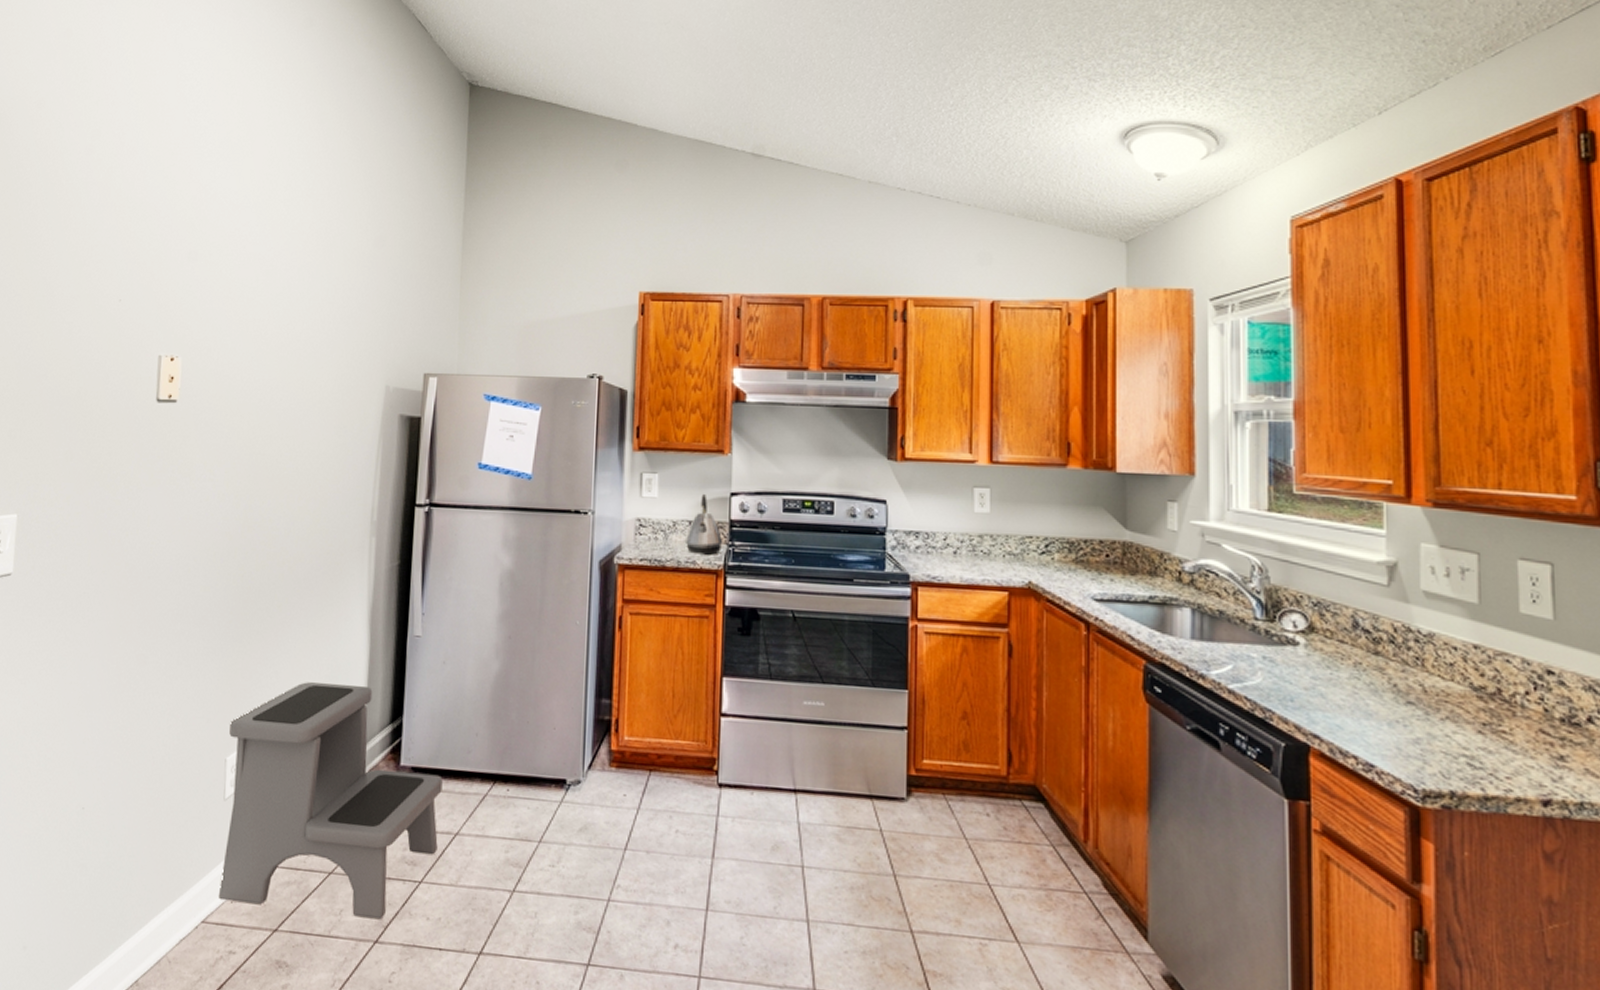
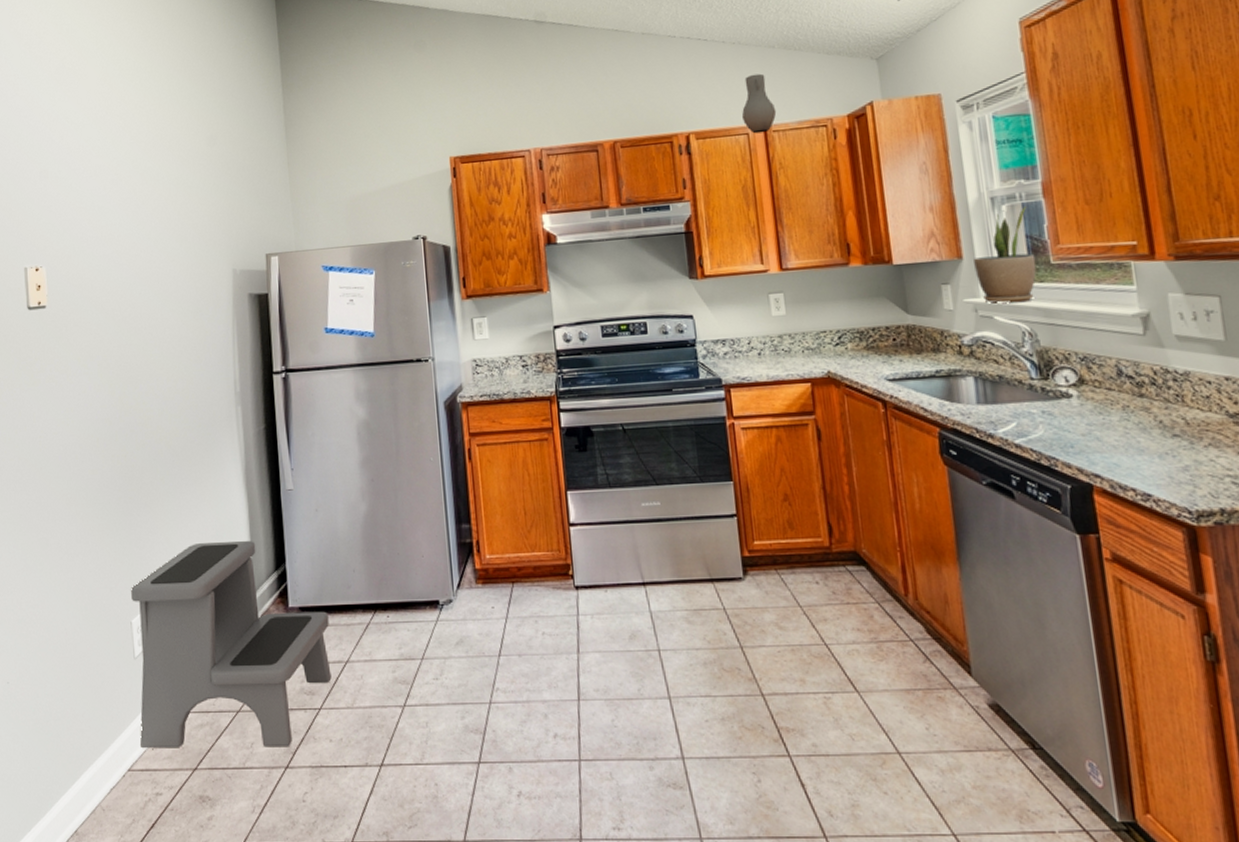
kettle: present [686,493,723,555] -> none [519,329,553,385]
vase: none [967,242,1007,308] -> present [741,73,777,134]
potted plant: none [1207,426,1277,532] -> present [974,207,1036,303]

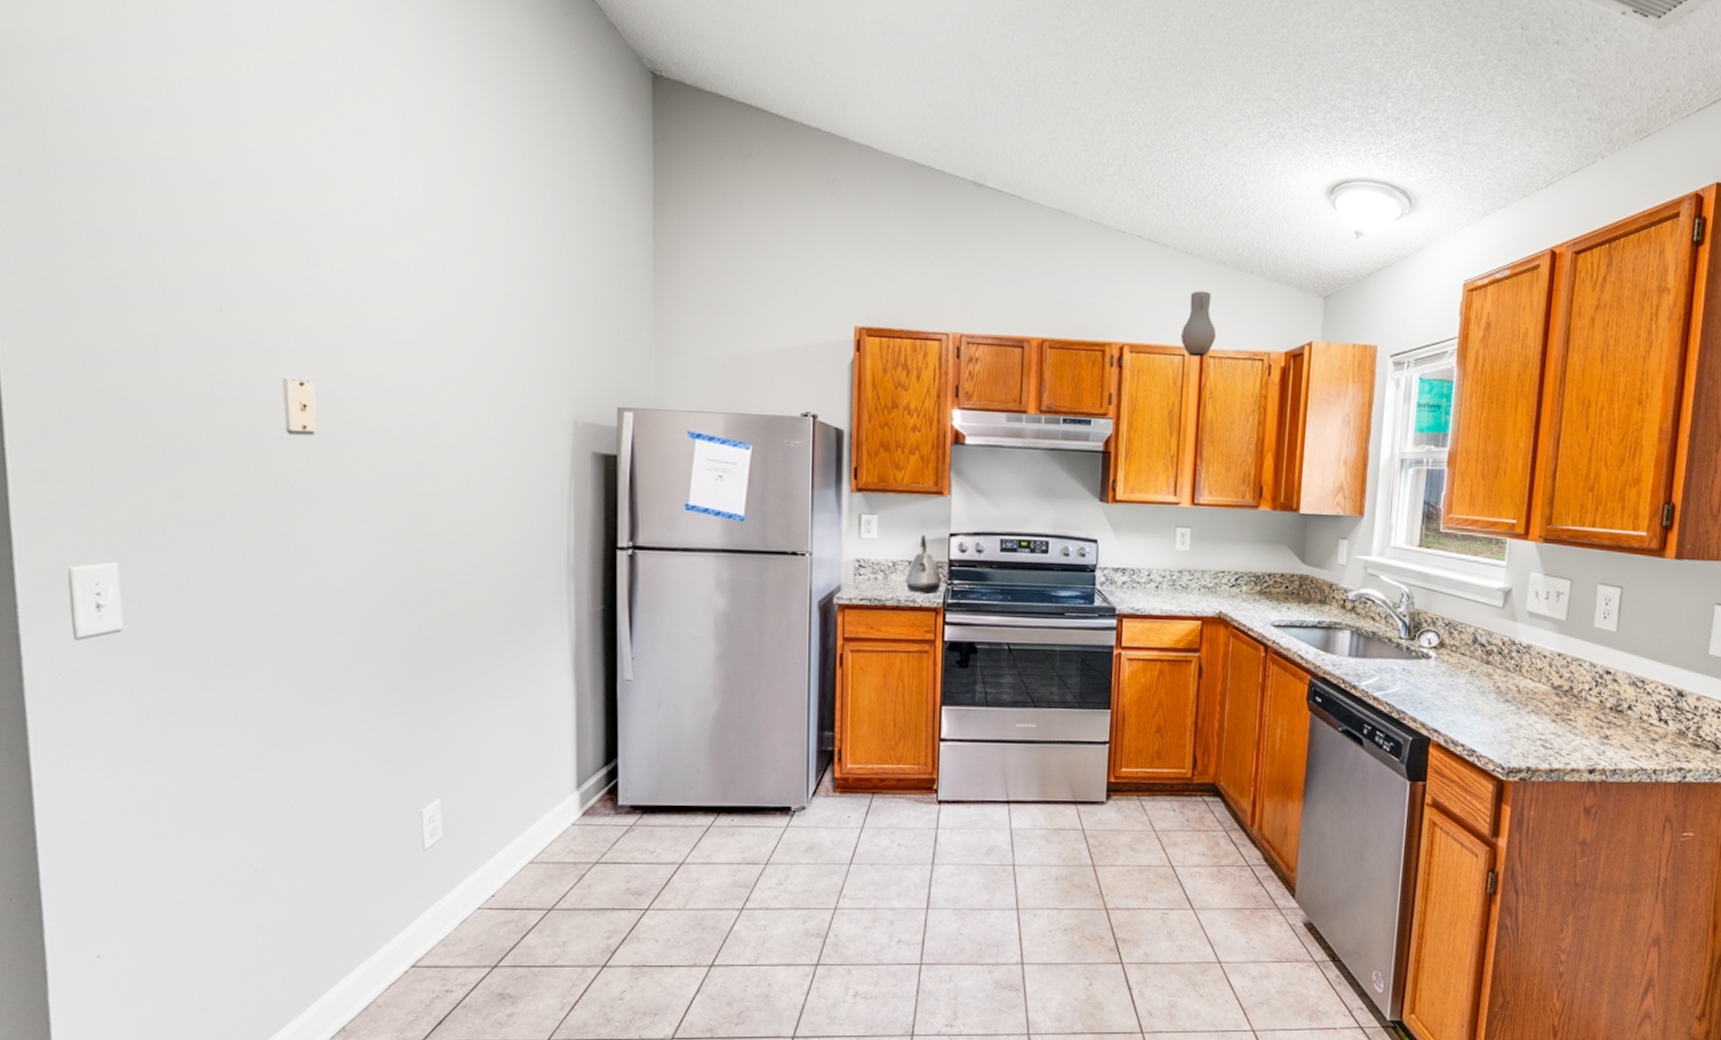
step stool: present [131,540,332,749] -> none [422,731,664,947]
kettle: none [519,329,553,385] -> present [905,534,943,593]
potted plant: present [974,207,1036,303] -> none [1372,473,1431,564]

